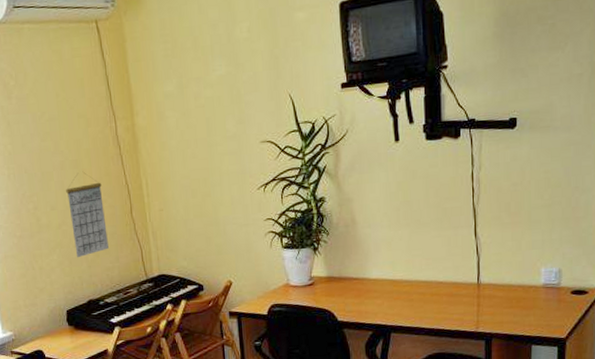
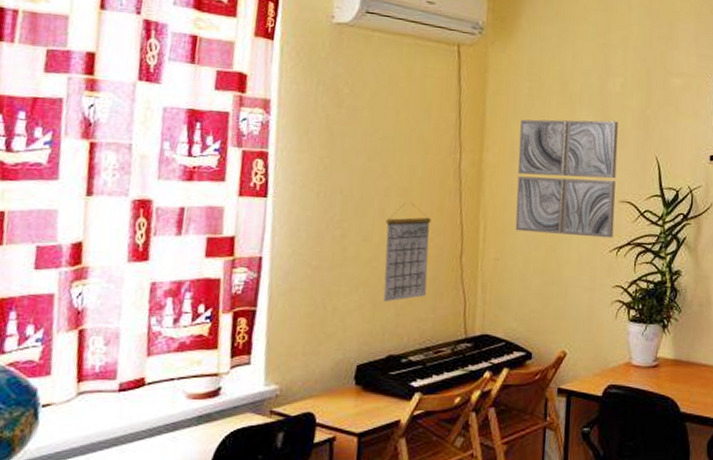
wall art: none [161,66,259,183] -> present [515,119,618,238]

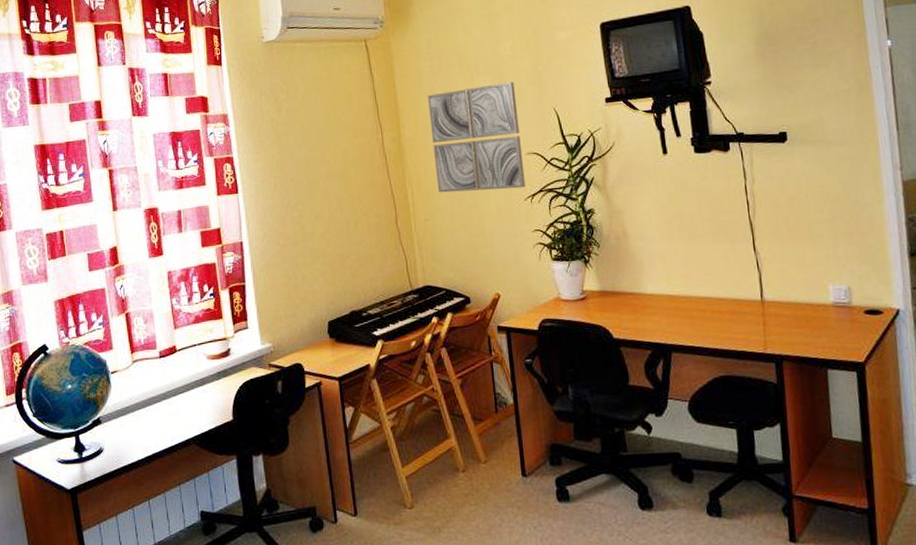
calendar: present [383,202,431,303] -> none [331,180,373,268]

